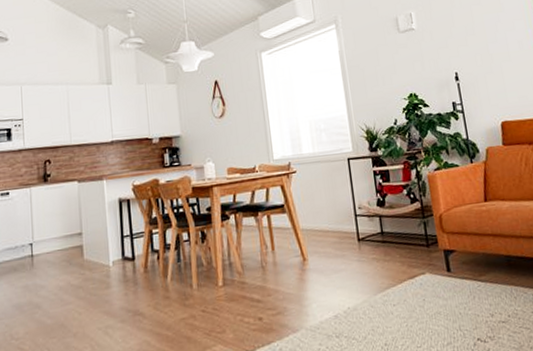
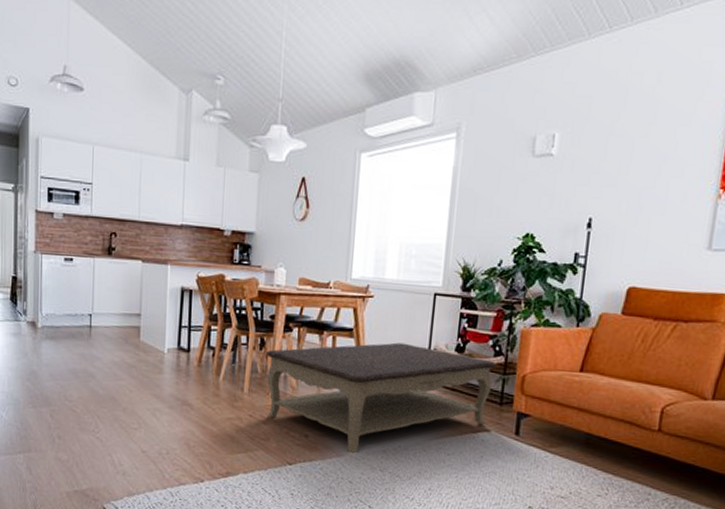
coffee table: none [207,207,419,327] -> present [265,342,498,454]

